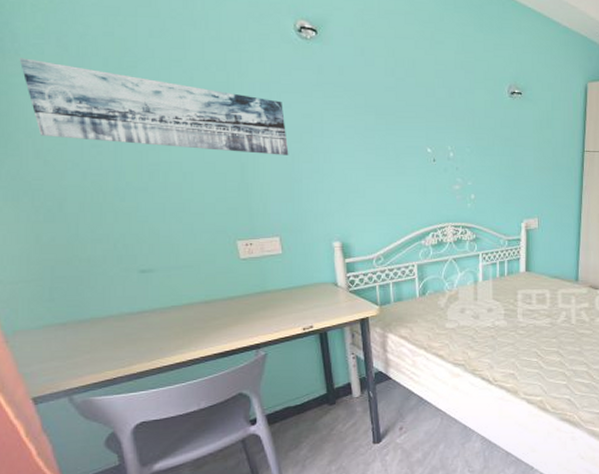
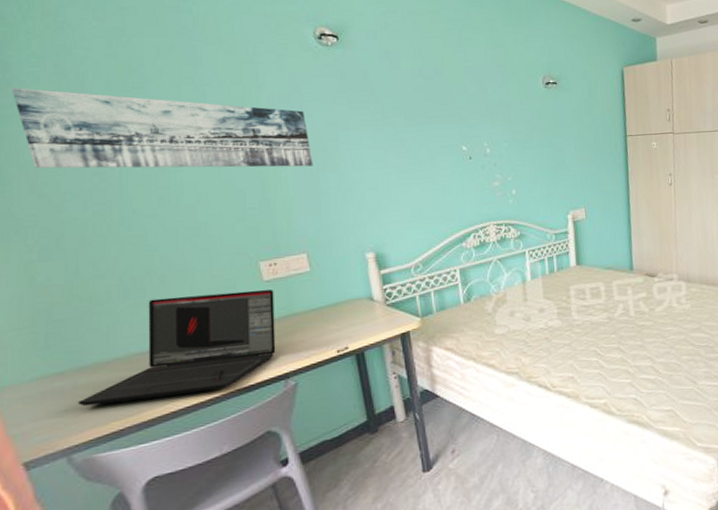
laptop: none [78,266,249,355] -> present [78,289,276,407]

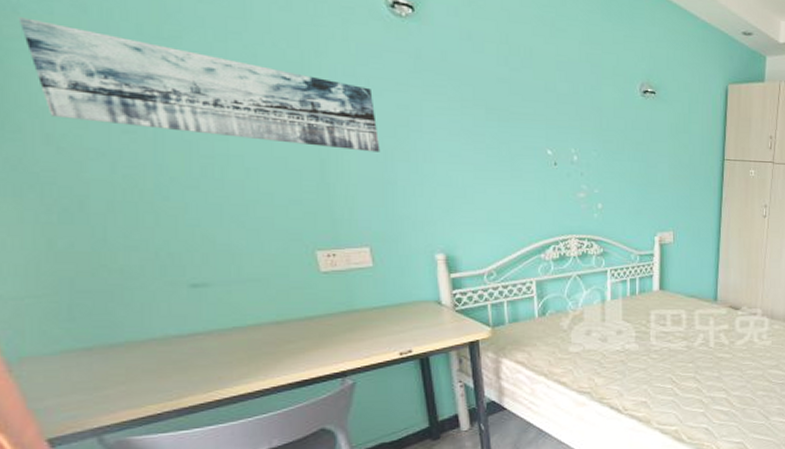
laptop: present [78,289,276,407] -> none [109,279,333,386]

